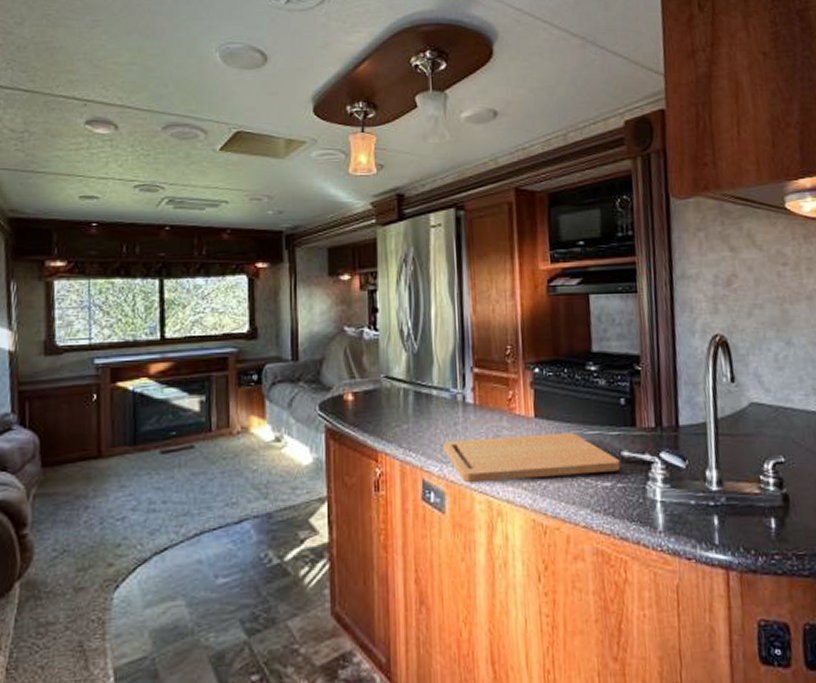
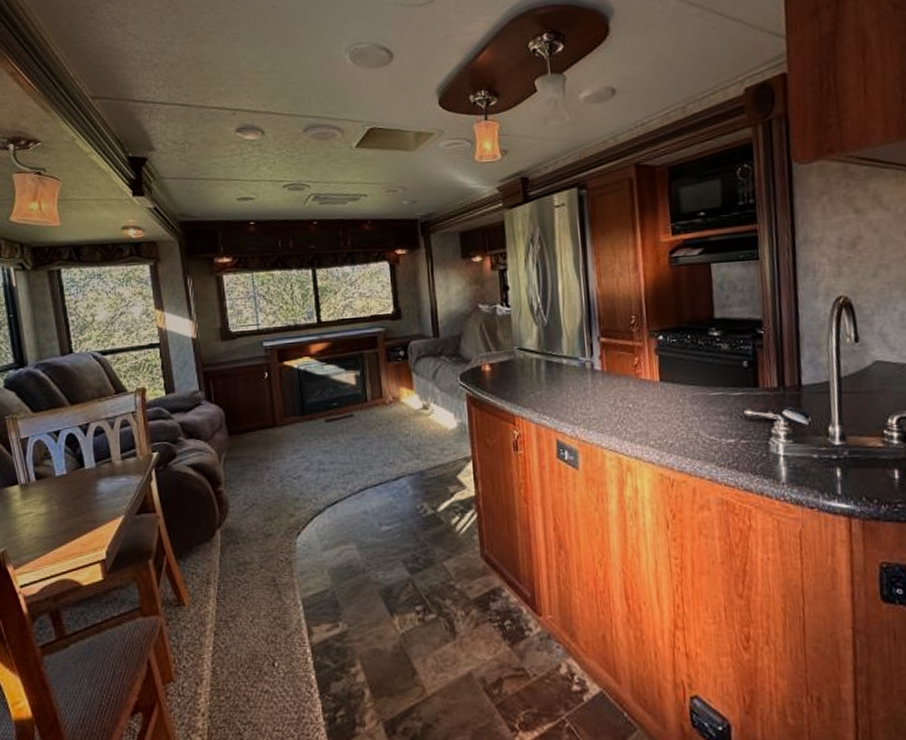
cutting board: present [443,433,621,484] -> none [574,394,744,443]

